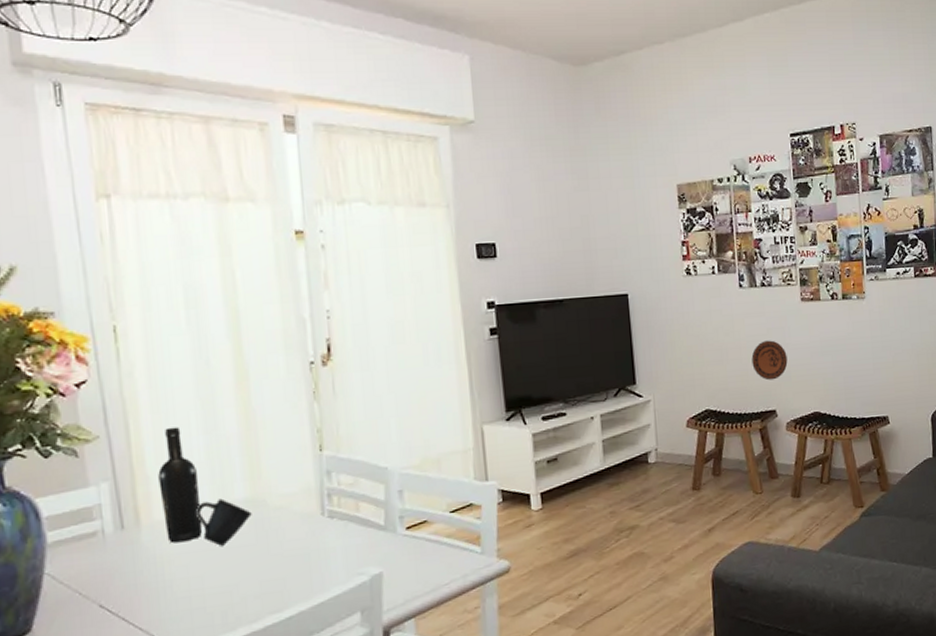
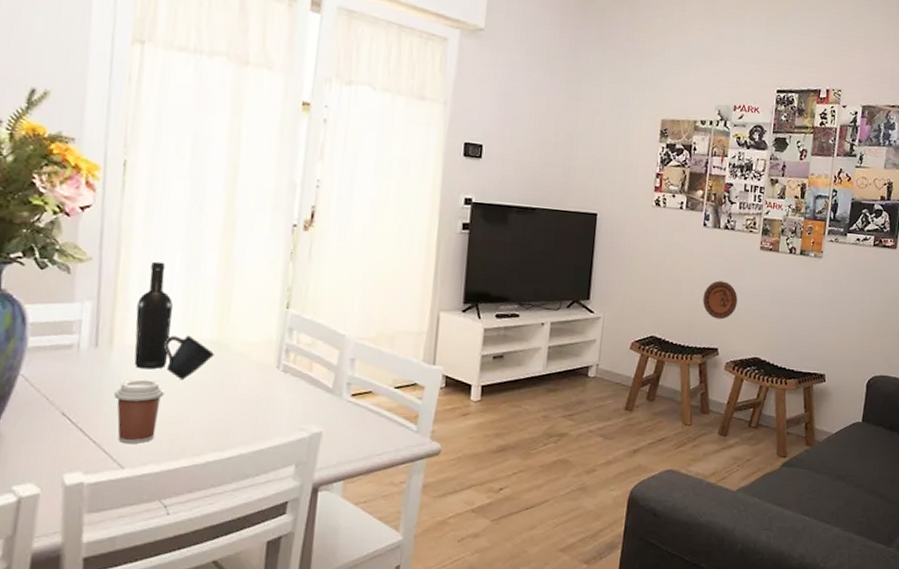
coffee cup: none [152,552,206,625] -> present [114,379,165,444]

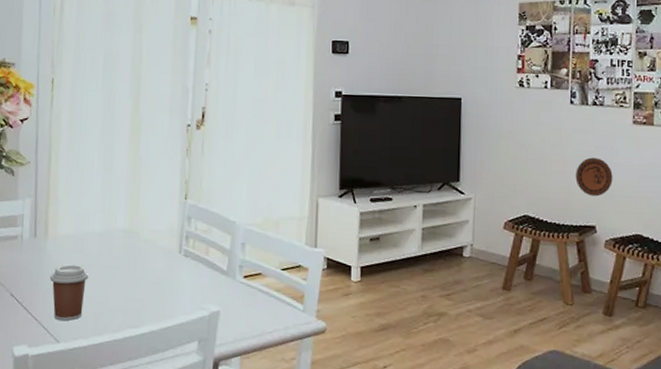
wine bottle: present [134,261,173,370] -> none [64,162,93,256]
mug: present [163,335,214,381] -> none [86,225,127,265]

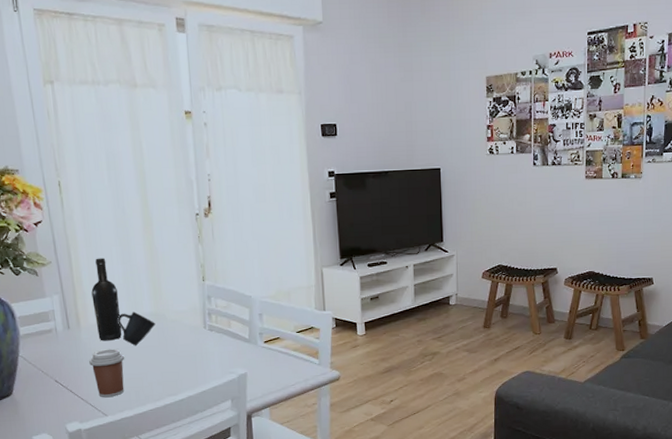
wine bottle: none [64,162,93,256] -> present [91,258,122,341]
mug: none [86,225,127,265] -> present [116,311,155,347]
decorative plate: present [575,157,613,197] -> none [539,210,570,244]

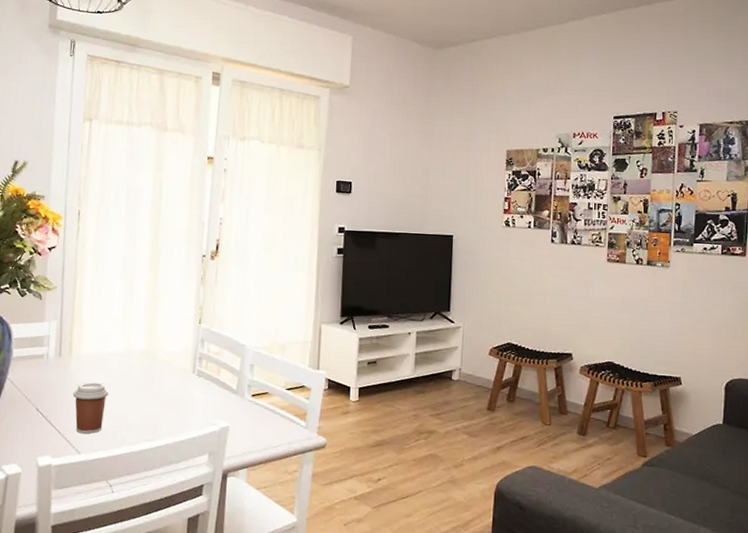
wine bottle: present [91,258,122,341] -> none [87,288,114,374]
mug: present [116,311,155,347] -> none [108,346,145,383]

